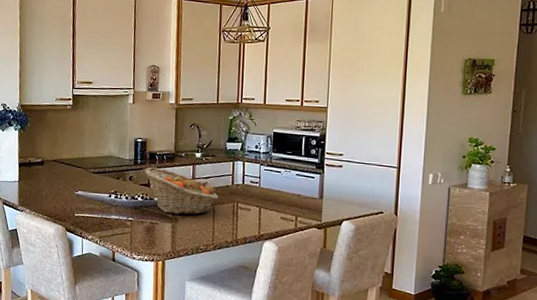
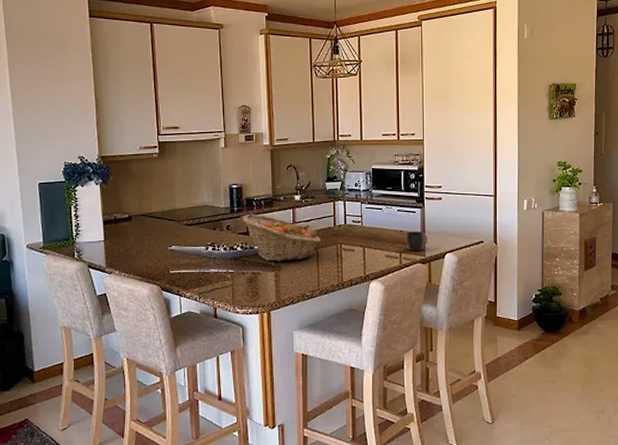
mug: none [302,196,325,217] -> present [406,232,427,251]

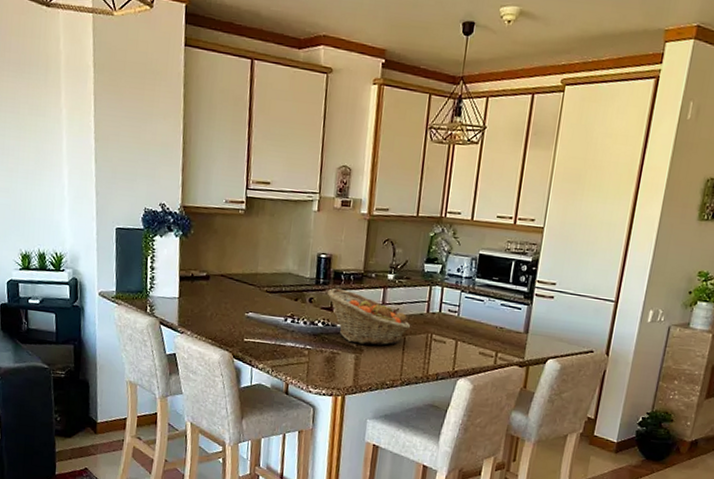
mug: present [406,232,427,251] -> none [504,329,530,353]

